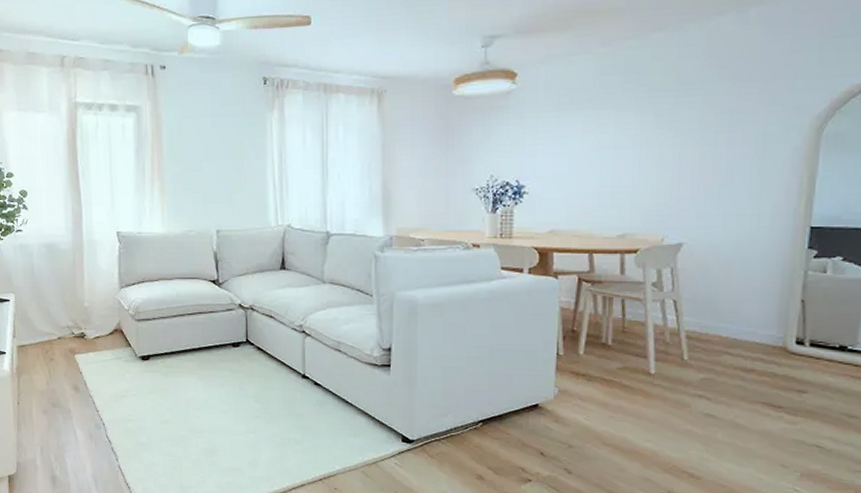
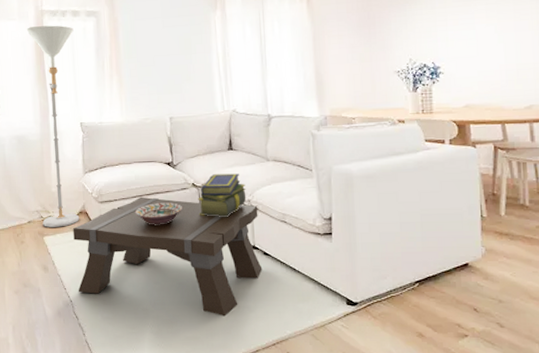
floor lamp: none [58,120,115,346] -> present [26,25,80,228]
coffee table: none [107,316,312,448] -> present [73,196,263,317]
decorative bowl: none [175,324,228,348] -> present [135,203,183,225]
stack of books: none [245,295,298,343] -> present [198,173,247,218]

